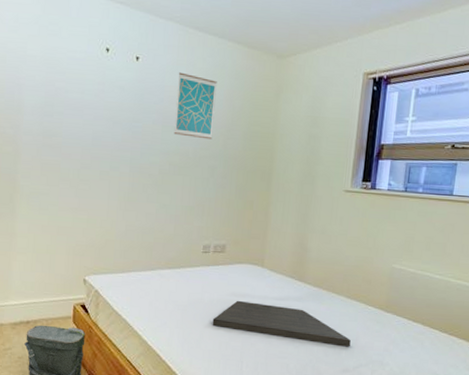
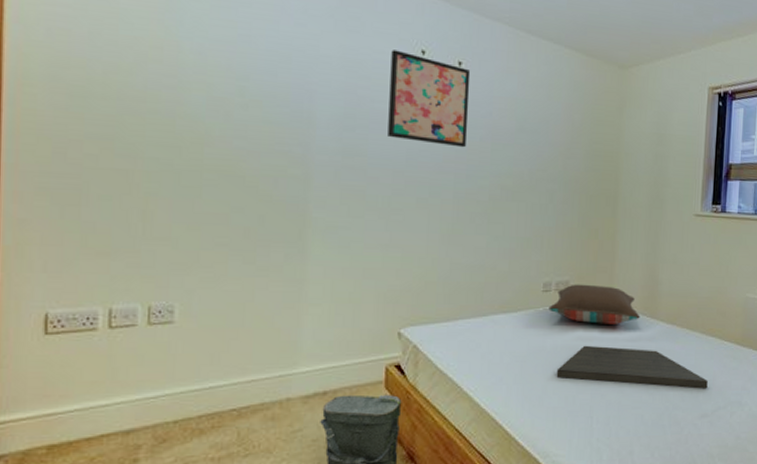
wall art: none [78,49,146,130] -> present [388,50,471,148]
wall art: present [174,72,217,140] -> none [505,81,554,160]
pillow: none [207,247,289,285] -> present [548,284,640,324]

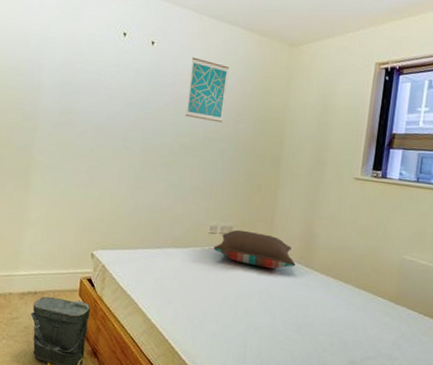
wall art: present [388,50,471,148] -> none [94,32,161,111]
wall art: none [505,81,554,160] -> present [185,57,229,123]
tray: present [556,345,708,389] -> none [216,283,359,338]

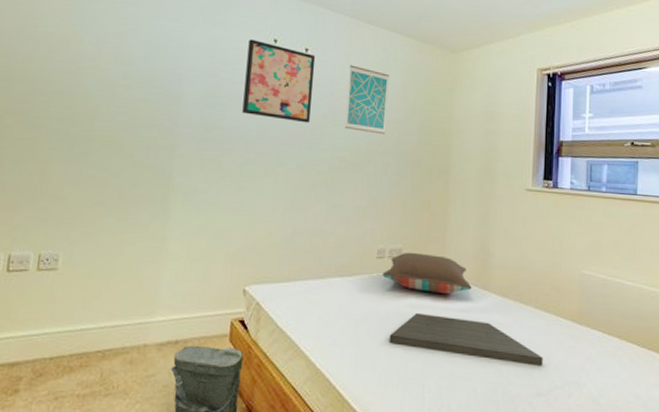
wall art: none [94,32,161,111] -> present [242,39,316,123]
tray: none [216,283,359,338] -> present [389,312,543,366]

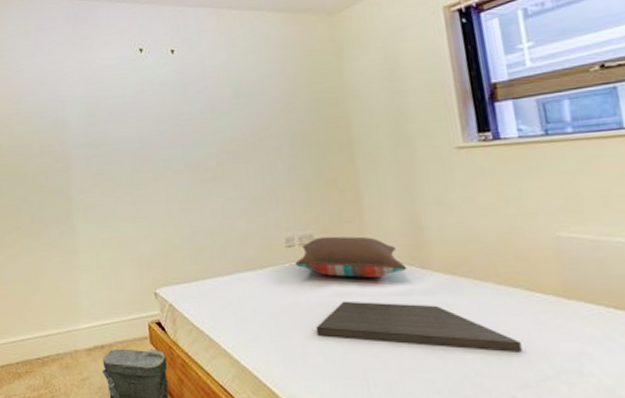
wall art: present [242,39,316,123] -> none [116,53,189,126]
wall art: present [344,65,390,135] -> none [218,54,271,121]

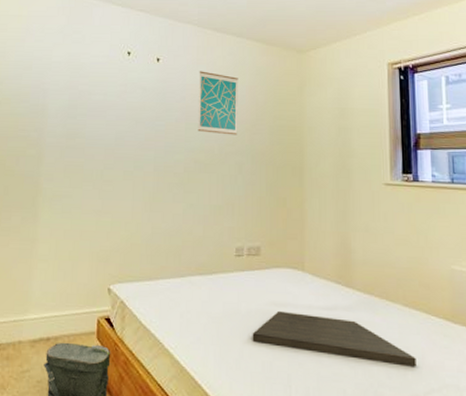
wall art: none [218,54,271,121] -> present [197,71,238,135]
pillow: present [295,236,407,278] -> none [242,249,335,291]

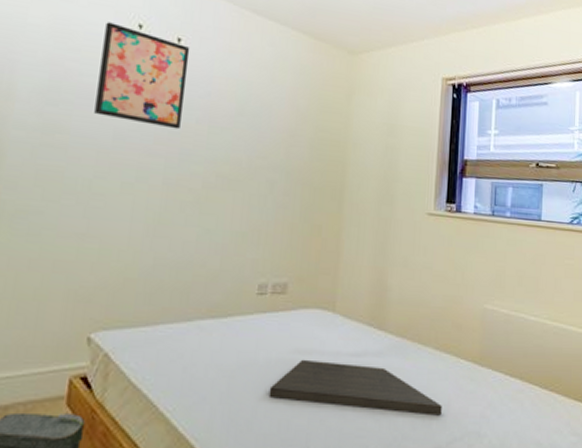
wall art: none [101,53,167,128] -> present [94,22,190,130]
wall art: present [197,71,238,135] -> none [223,61,278,147]

